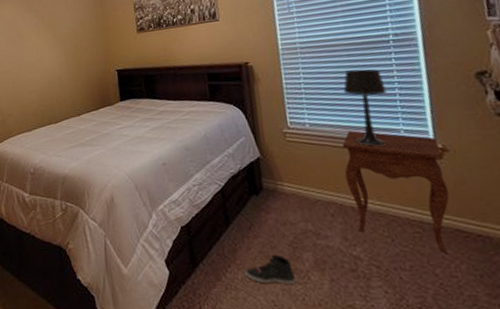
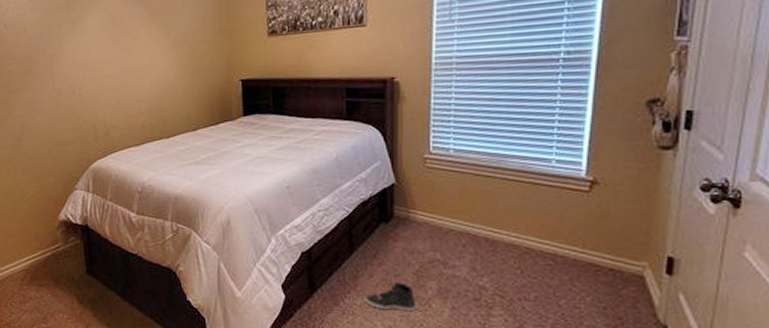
side table: present [341,131,450,254] -> none [483,159,591,287]
table lamp: present [343,69,387,147] -> none [497,90,545,176]

